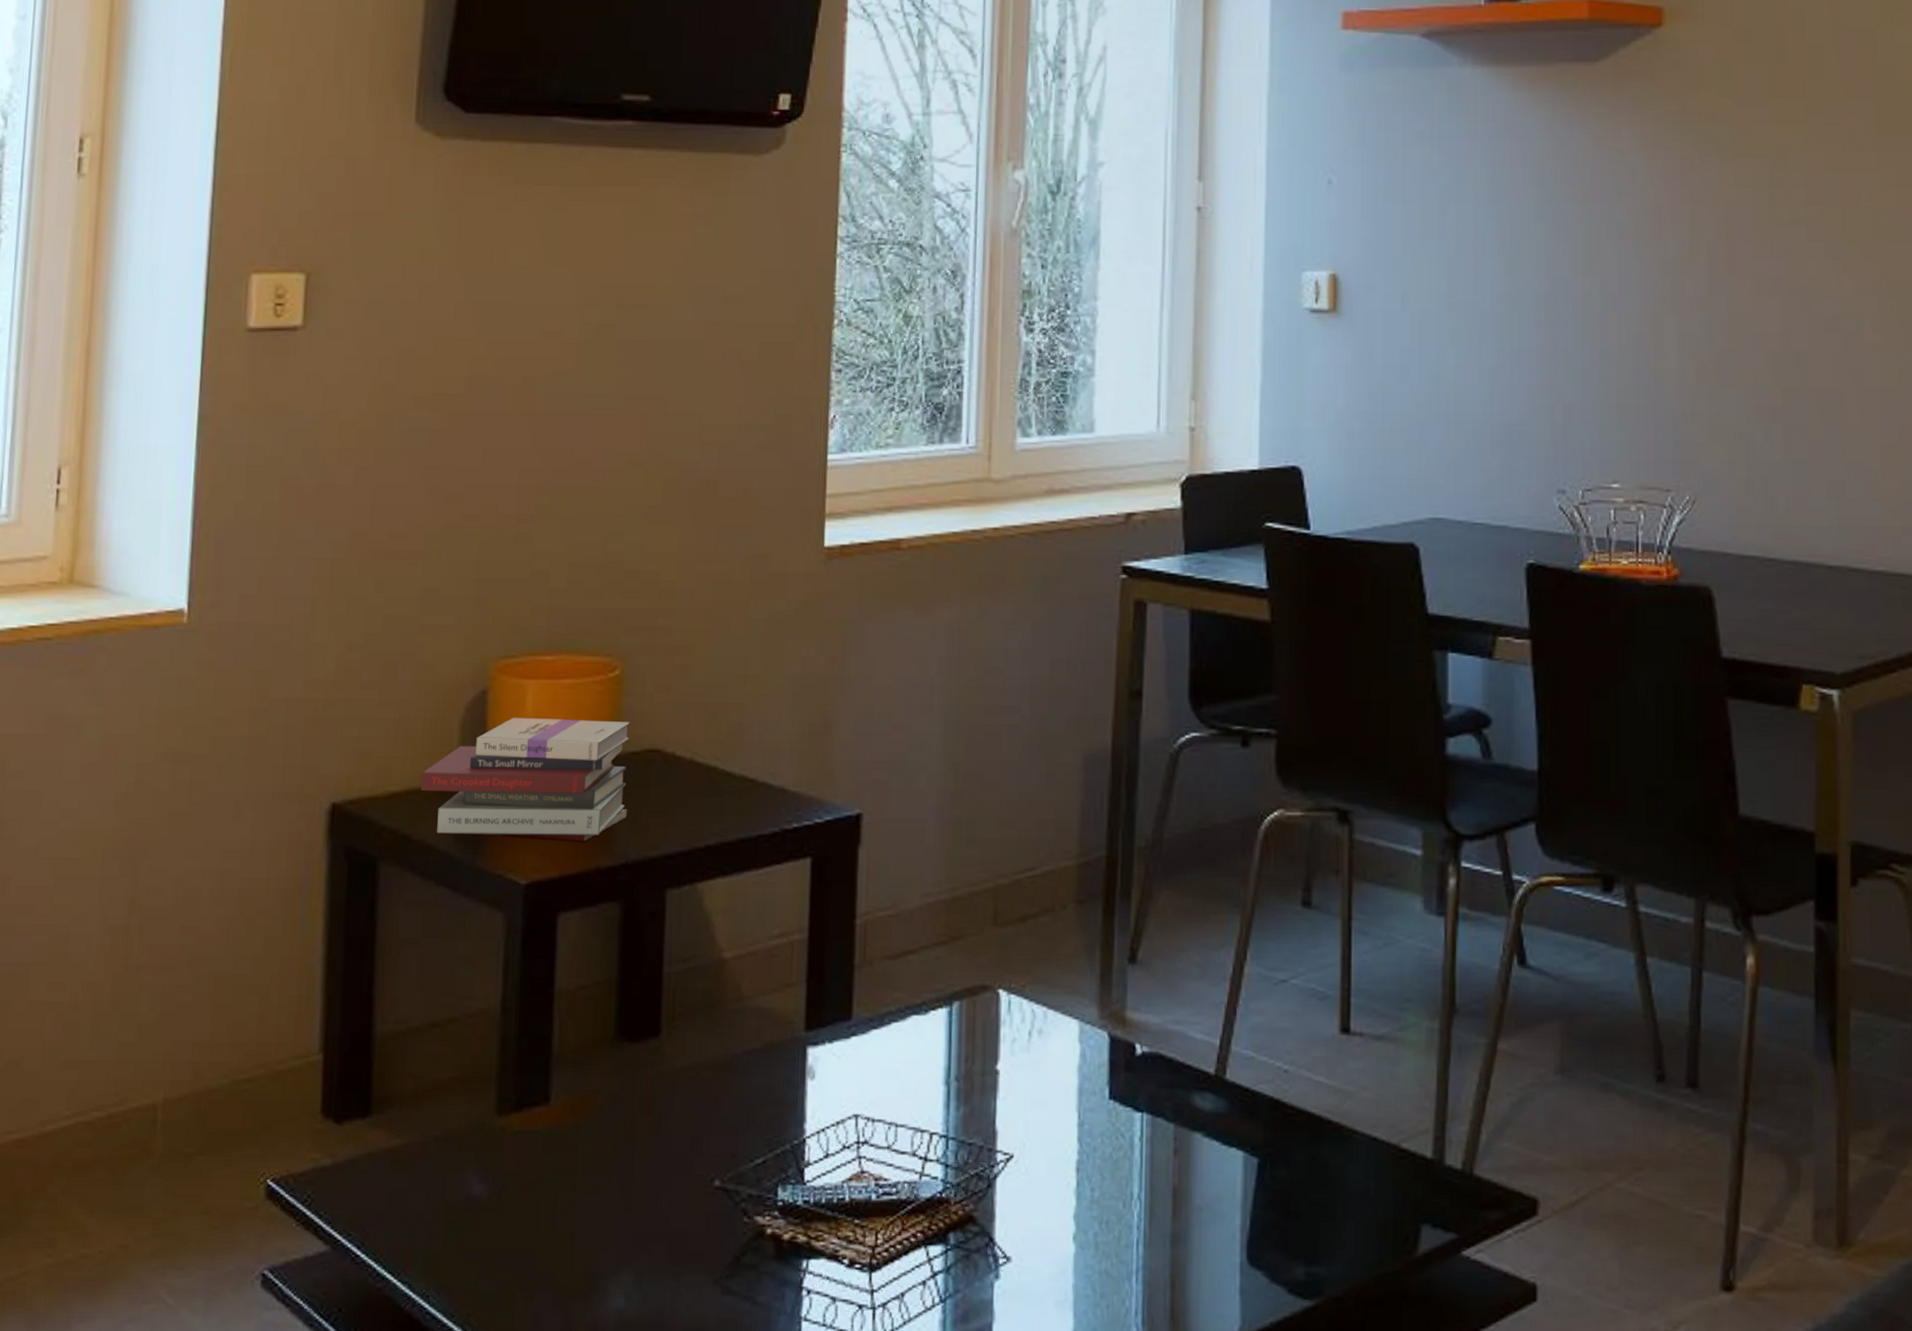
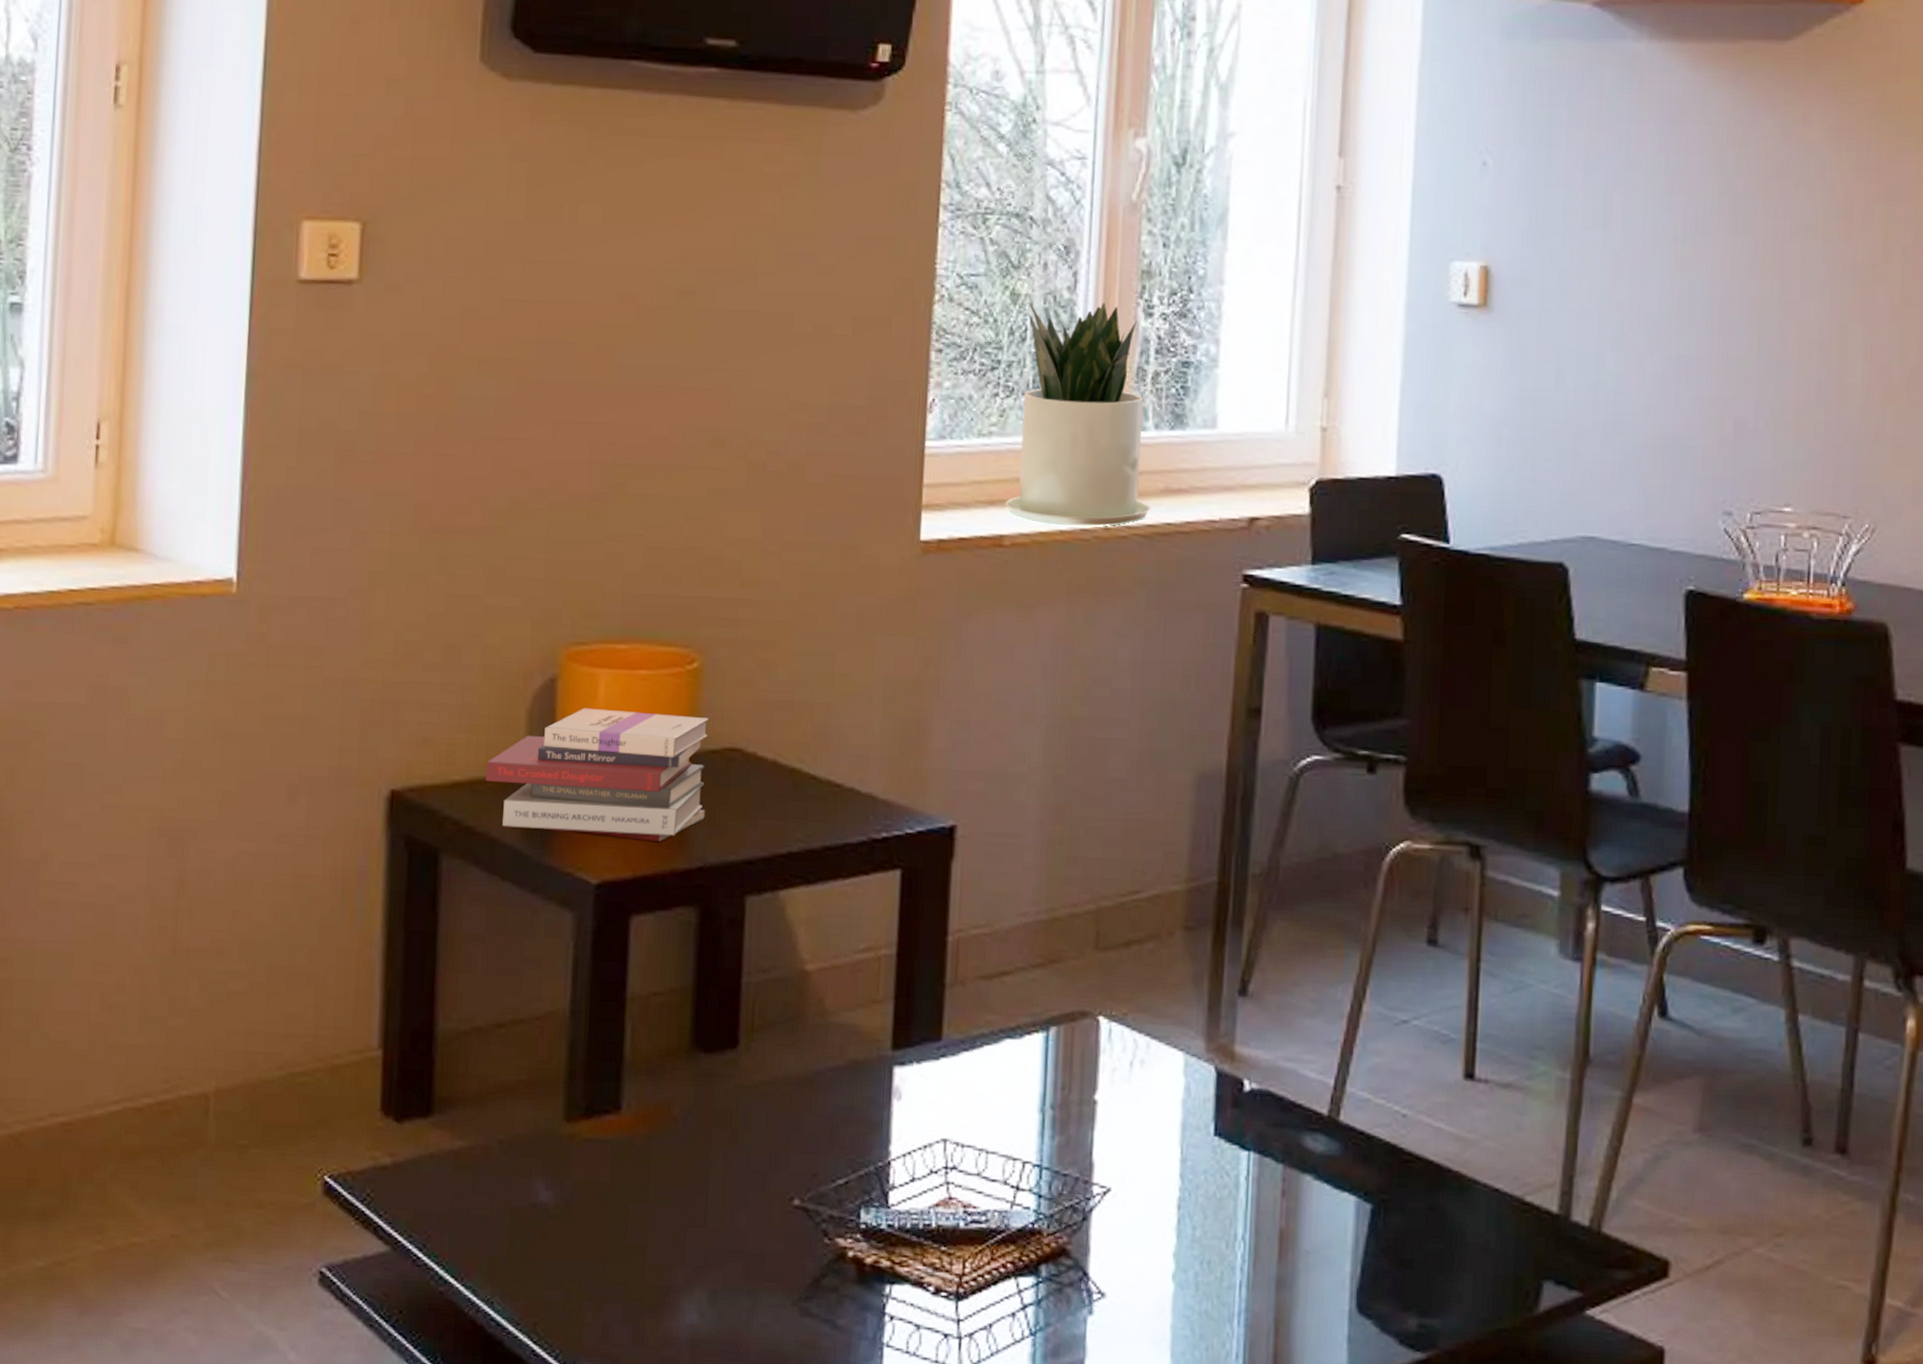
planter: none [902,321,1036,527] -> present [1005,301,1151,527]

